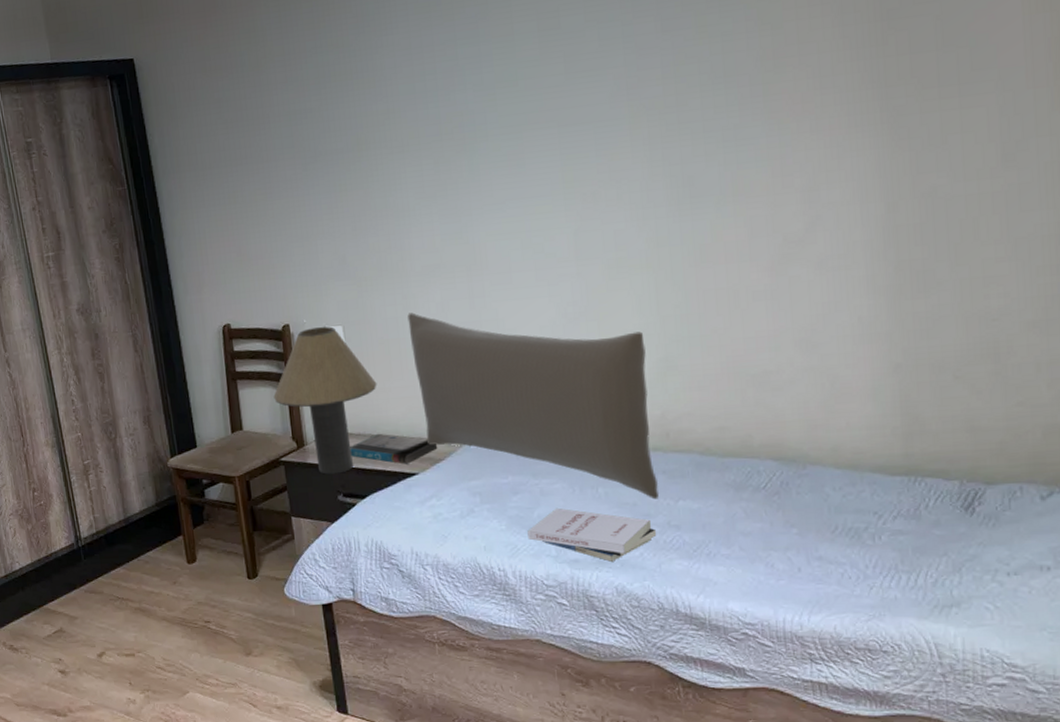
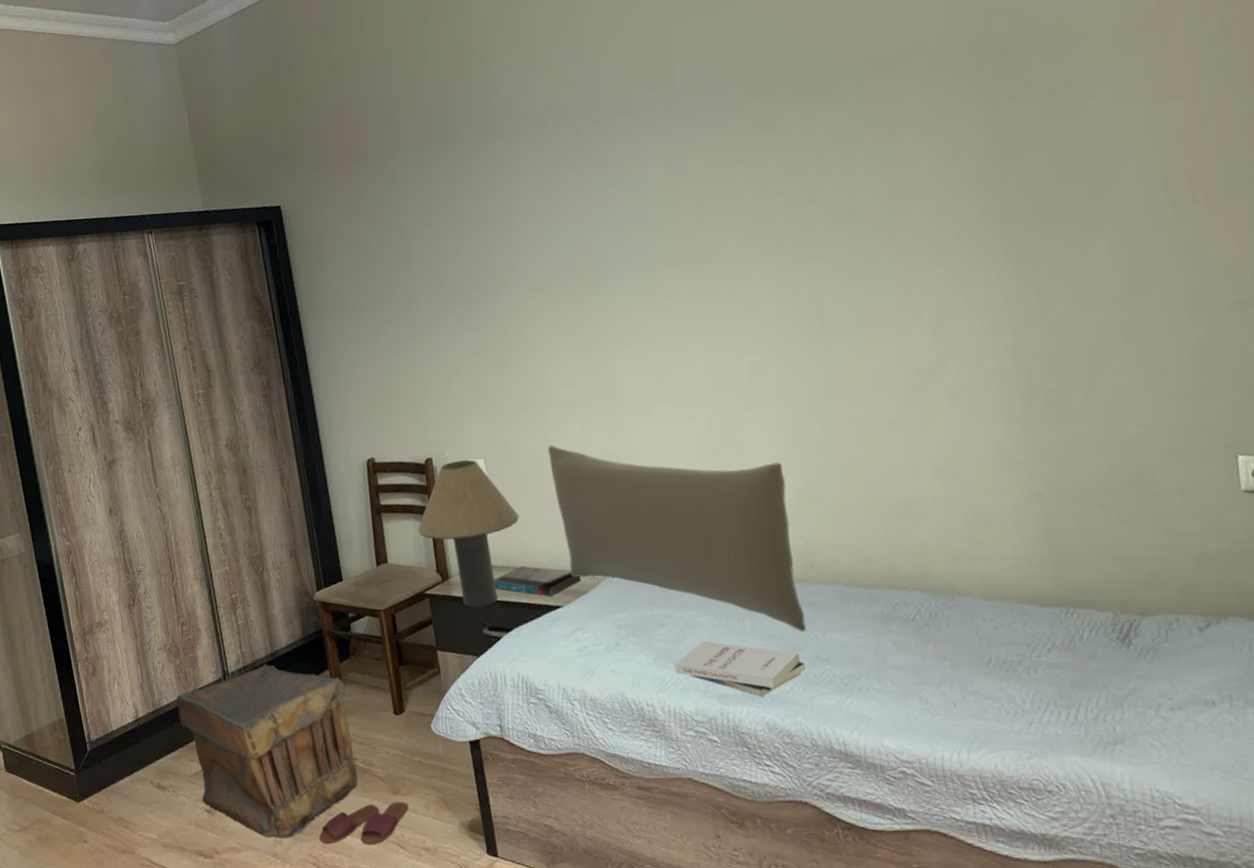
pouch: none [29,529,211,698] -> present [177,664,358,839]
slippers: none [172,662,261,703] -> present [319,801,409,844]

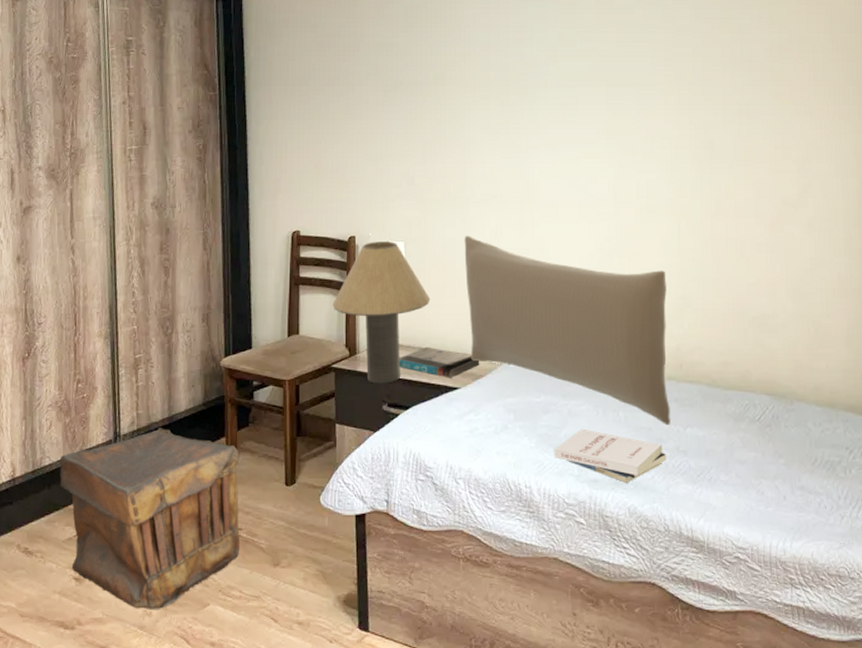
slippers: present [319,801,409,844] -> none [191,574,287,617]

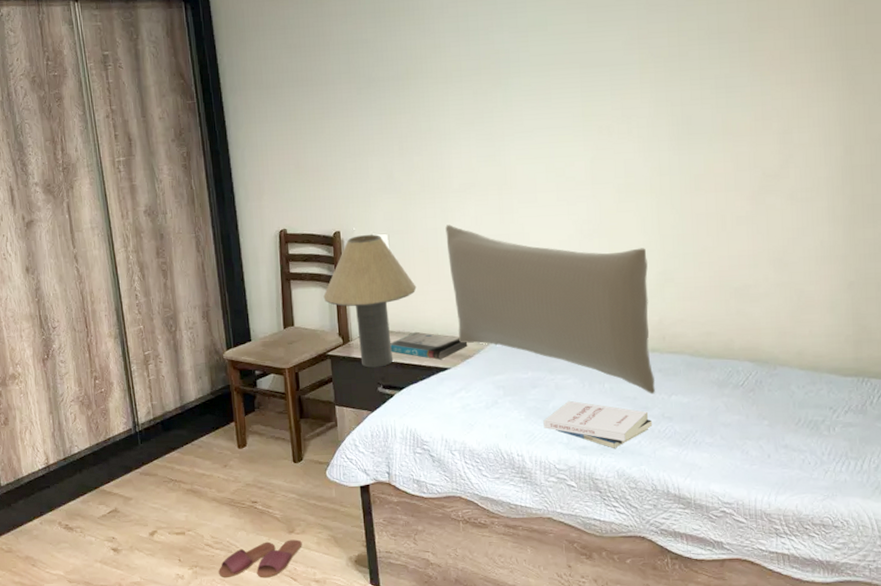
pouch: present [60,428,240,610] -> none [87,416,257,574]
slippers: none [191,574,287,617] -> present [219,539,302,577]

